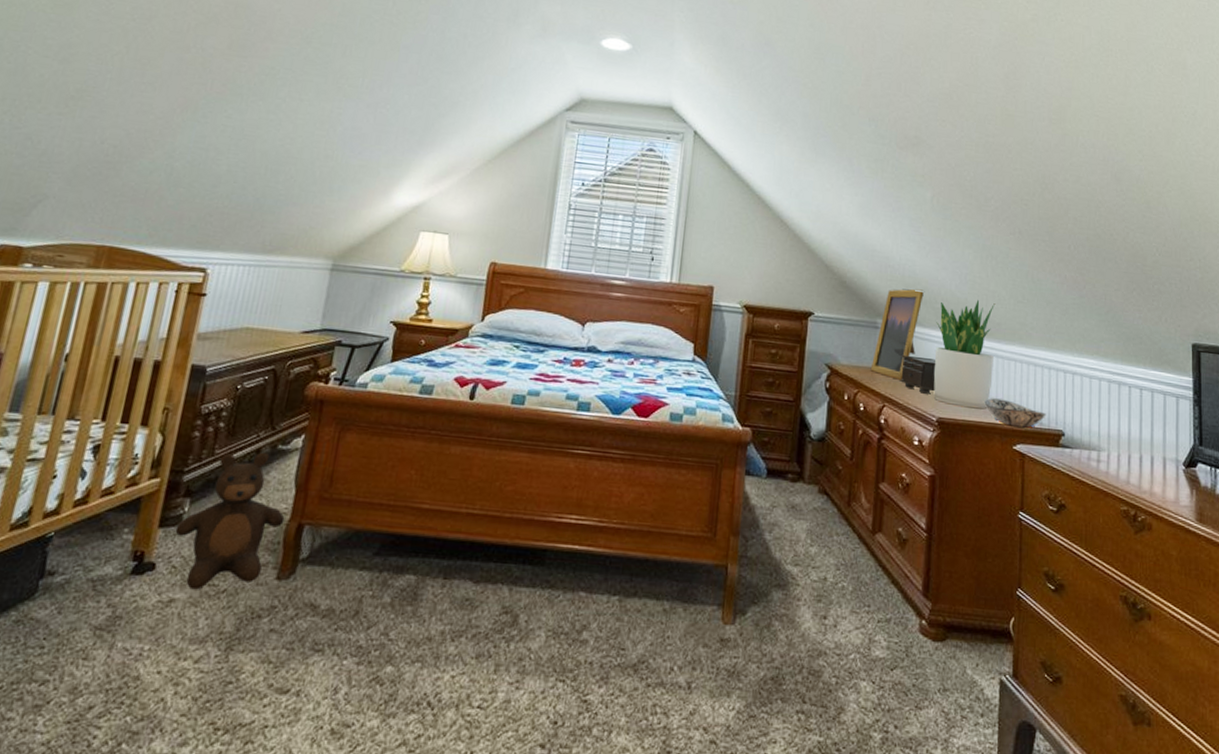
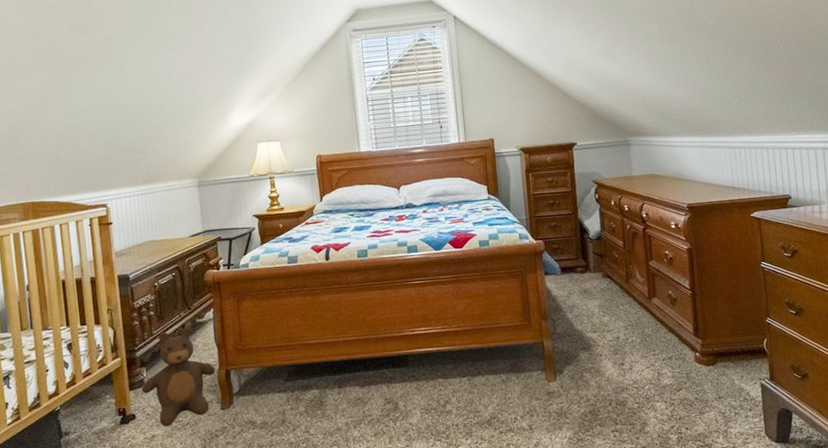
picture frame: present [870,289,924,380] -> none [628,107,663,182]
jewelry box: present [901,354,936,394] -> none [652,160,683,188]
planter: present [933,300,995,410] -> none [676,106,728,193]
decorative bowl: present [984,398,1047,429] -> none [723,180,775,200]

